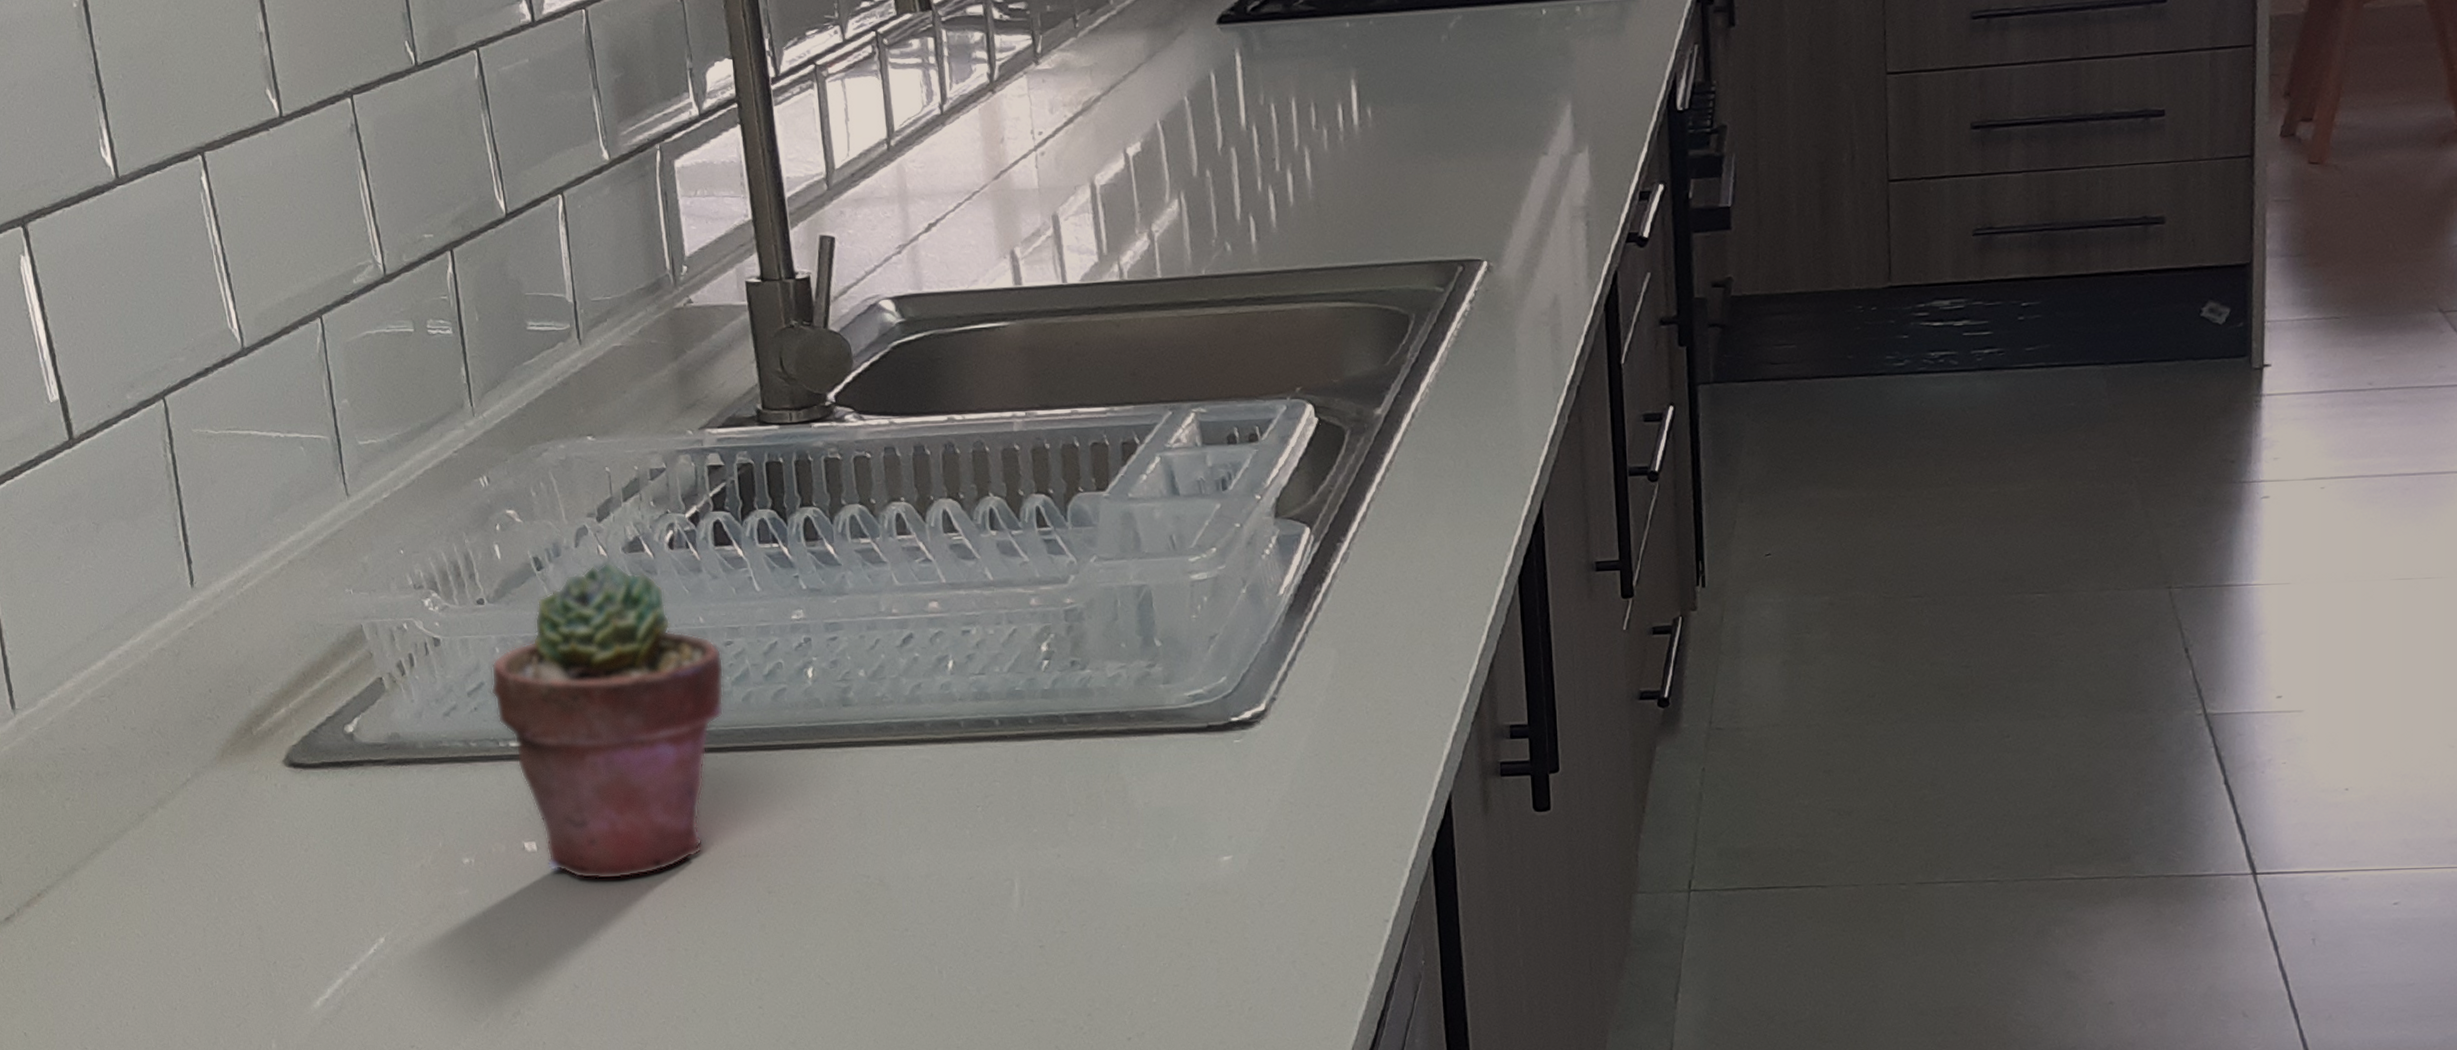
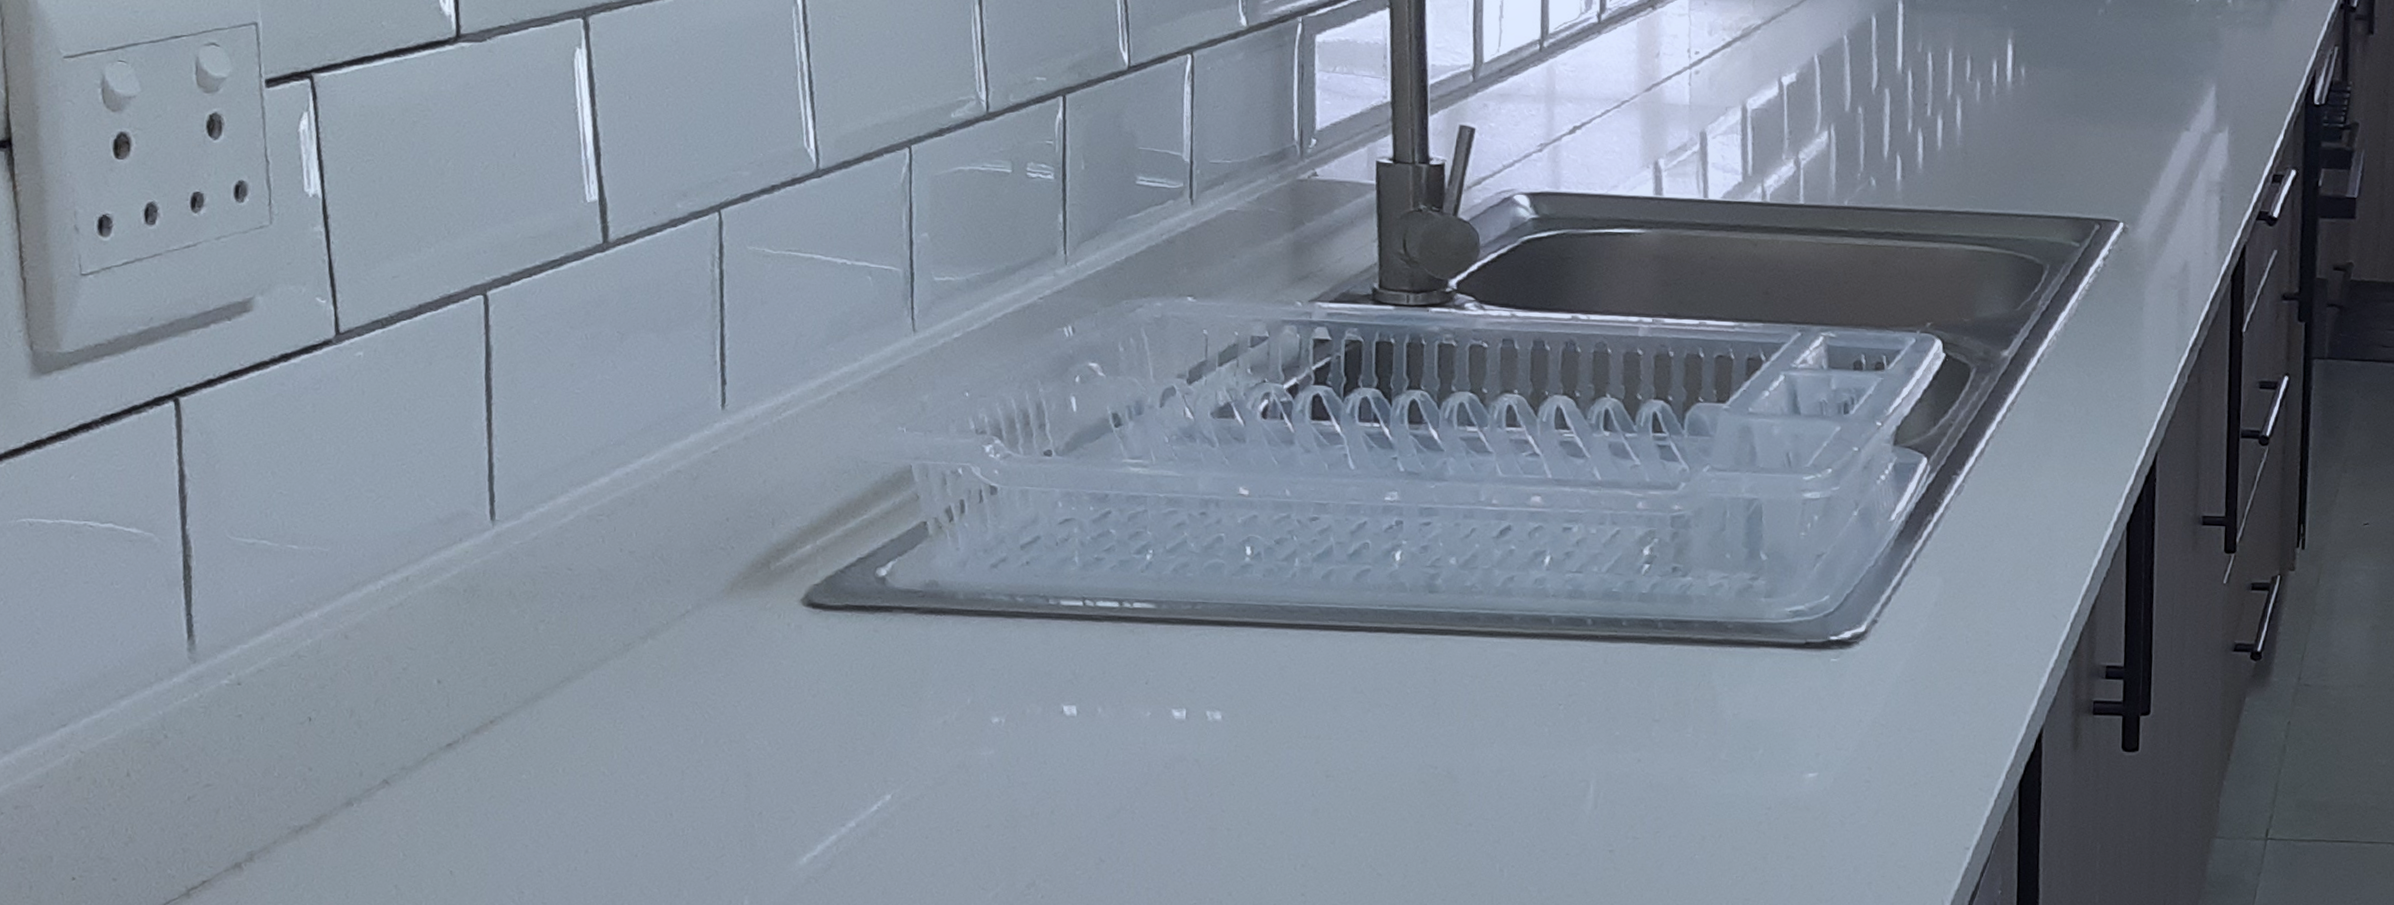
potted succulent: present [491,562,724,880] -> none [1047,426,1307,751]

